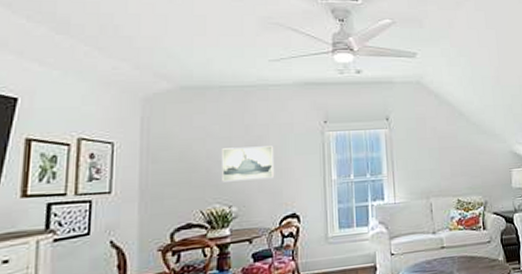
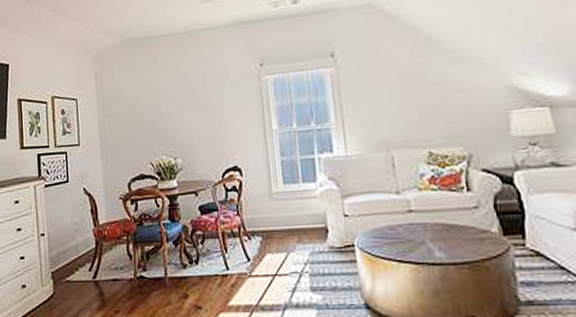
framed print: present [222,146,275,182] -> none [164,94,214,134]

